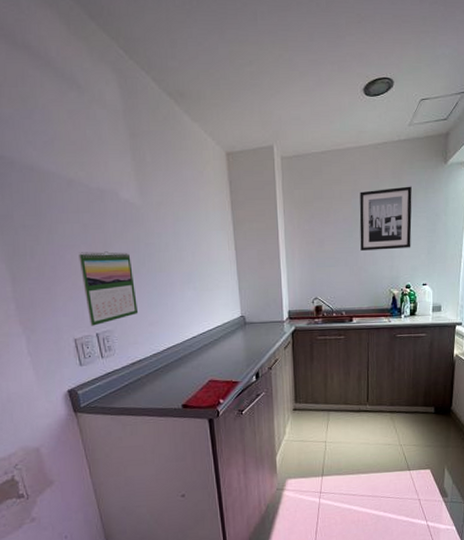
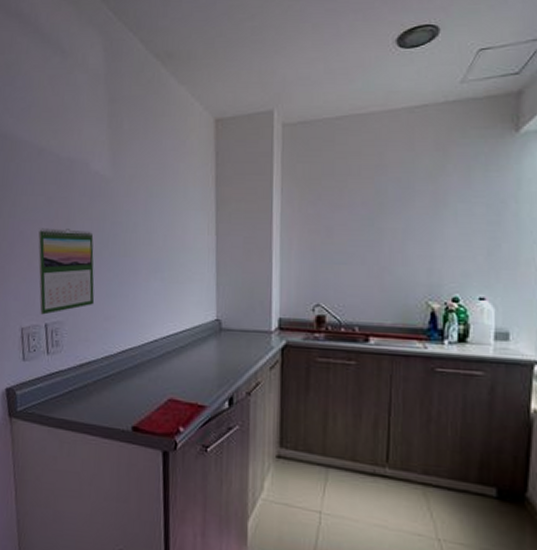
wall art: present [359,186,412,251] -> none [385,161,464,246]

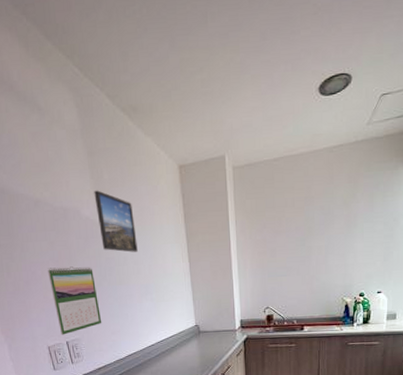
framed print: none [109,141,153,217] -> present [94,190,138,252]

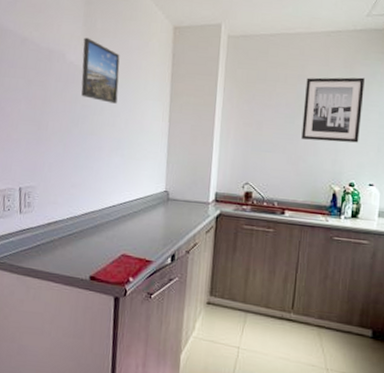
calendar: present [48,266,102,335] -> none [15,106,66,180]
wall art: none [312,190,369,259] -> present [301,77,365,143]

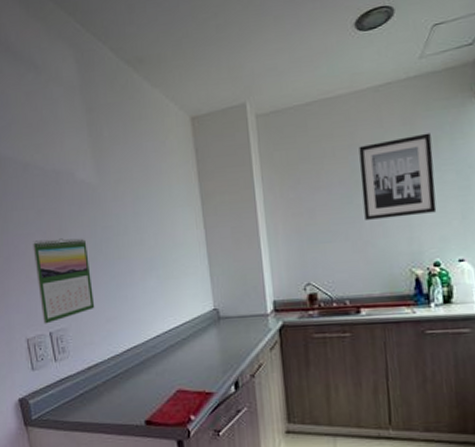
calendar: none [15,106,66,180] -> present [33,238,95,324]
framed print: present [81,37,120,104] -> none [91,149,141,219]

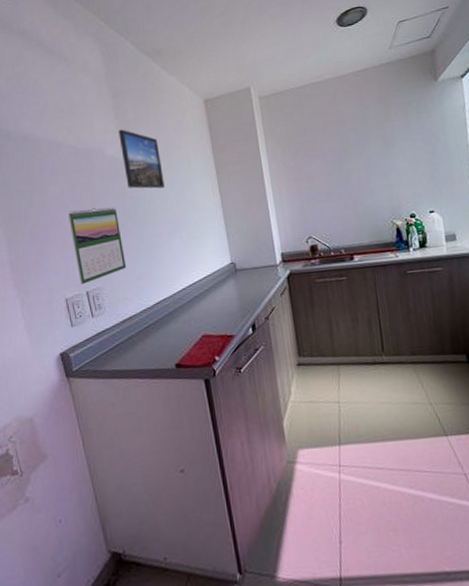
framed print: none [91,149,141,219] -> present [118,129,165,189]
wall art: present [359,133,437,220] -> none [345,109,410,182]

